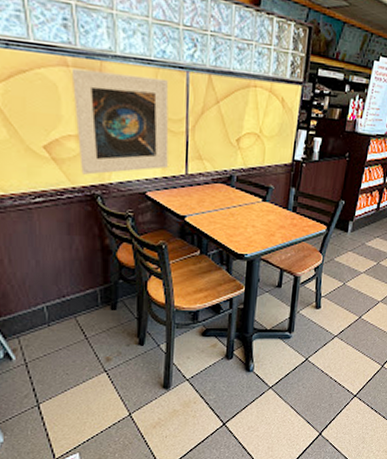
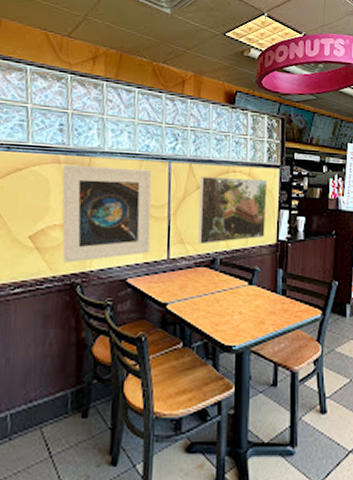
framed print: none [216,90,288,162] -> present [198,177,267,245]

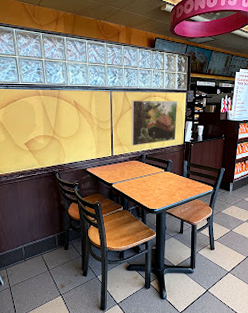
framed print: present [62,164,152,263] -> none [41,96,100,159]

